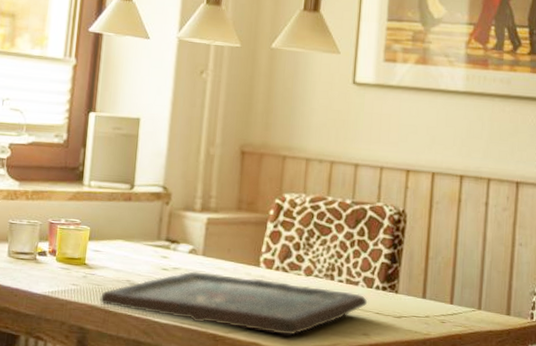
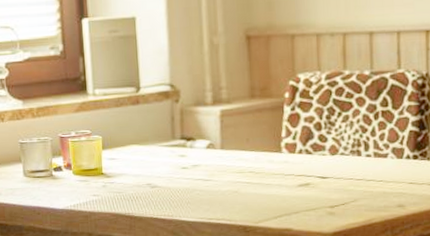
board game: present [100,271,368,336] -> none [123,164,399,217]

